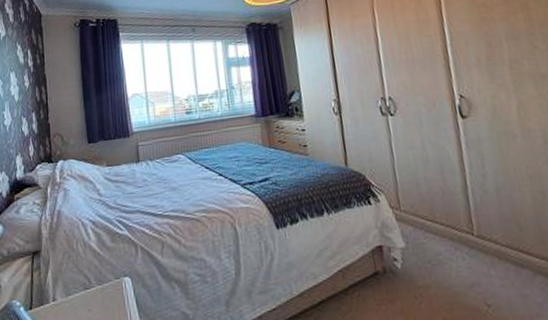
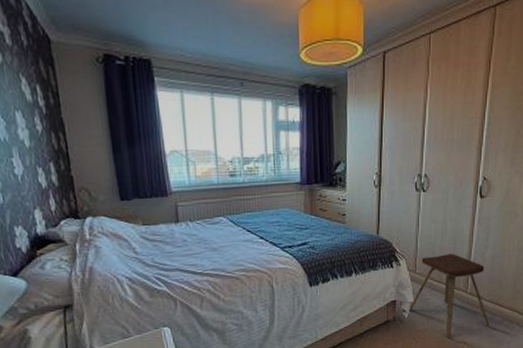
music stool: none [400,185,518,297] -> present [409,254,490,338]

